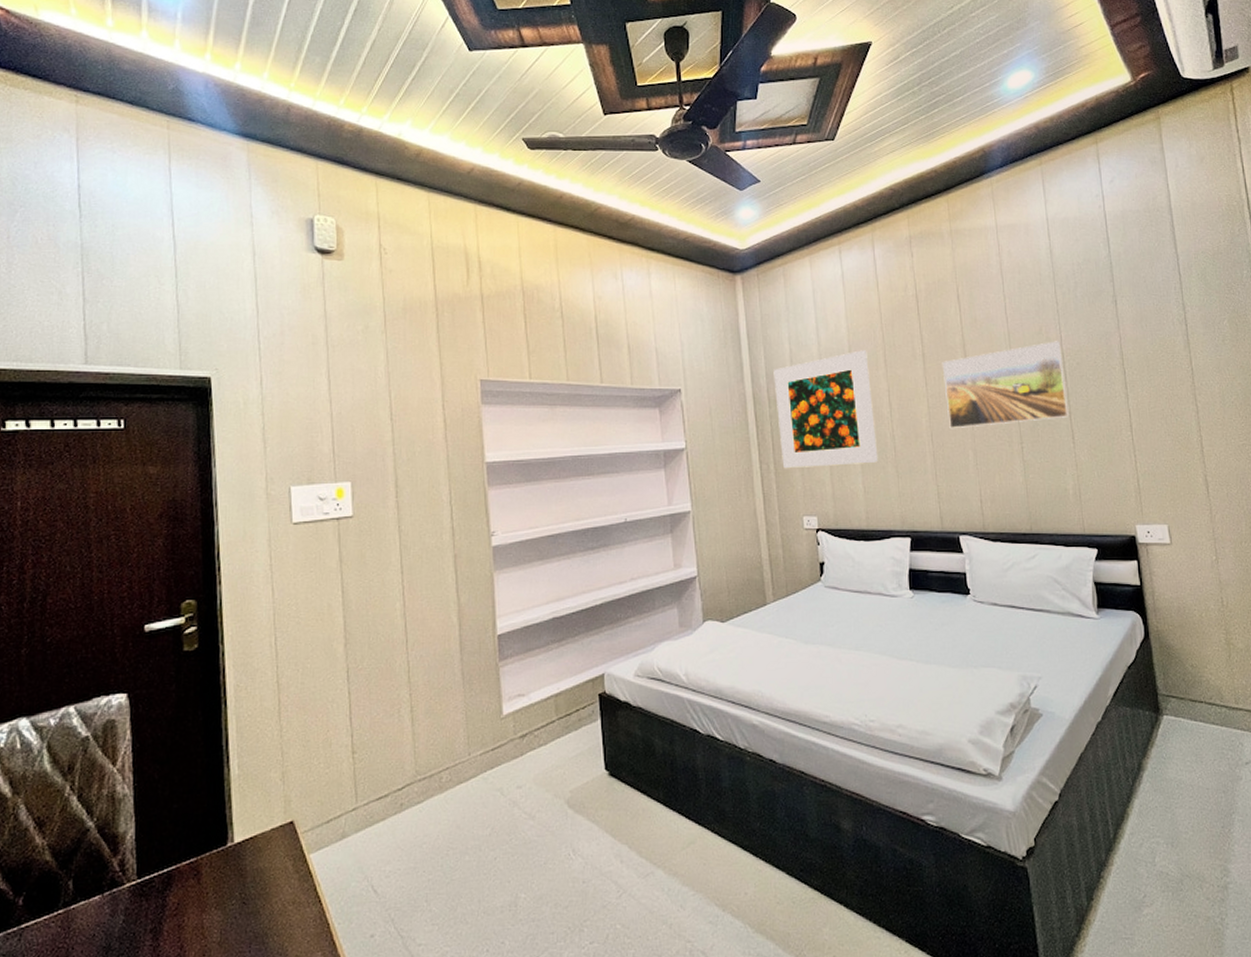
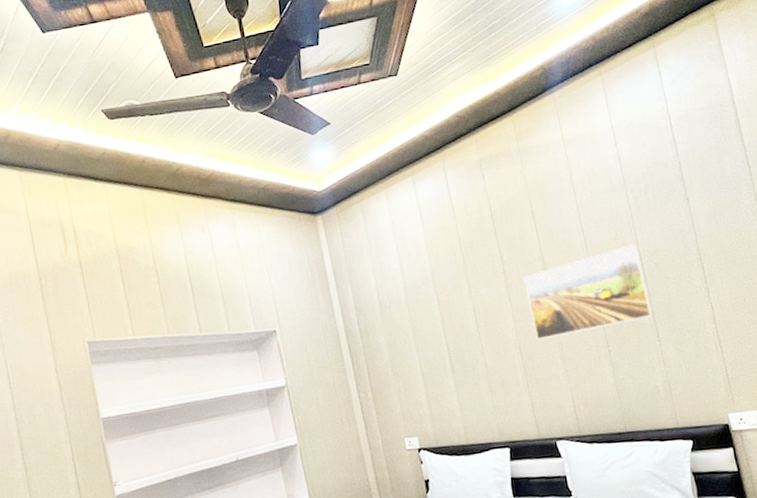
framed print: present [773,350,878,469] -> none [362,274,471,395]

